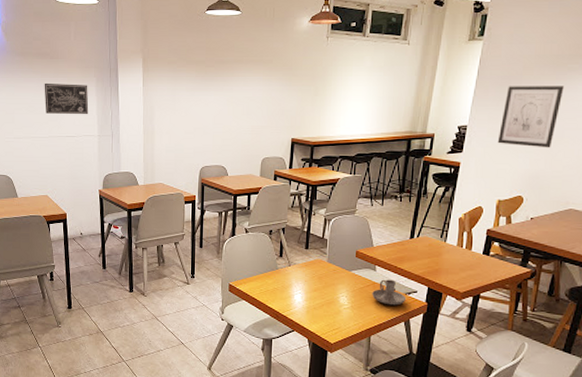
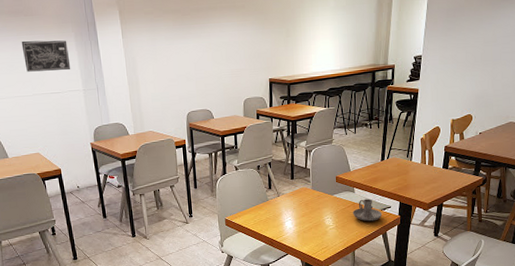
wall art: present [497,86,564,148] -> none [448,14,499,71]

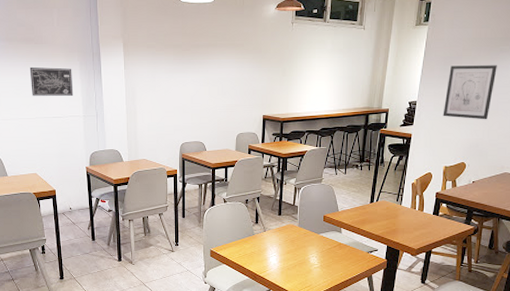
candle holder: present [353,199,383,222] -> none [339,240,369,263]
wall art: none [448,14,499,71] -> present [443,65,497,120]

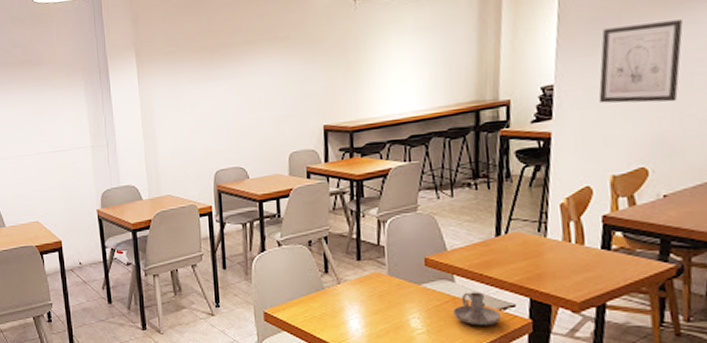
wall art: present [29,66,74,97] -> none [27,90,79,128]
candle holder: none [339,240,369,263] -> present [453,292,502,326]

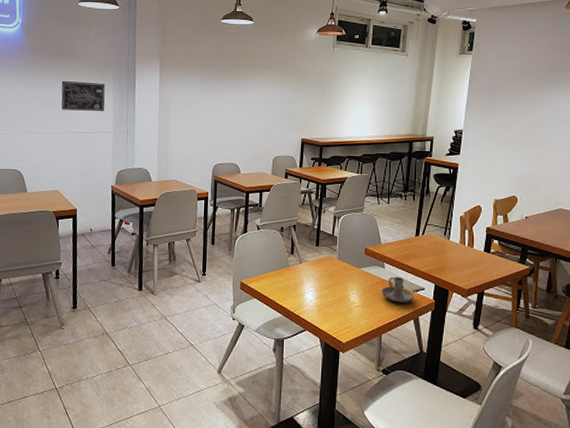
wall art: none [27,90,79,128] -> present [61,80,106,112]
wall art: present [598,19,683,104] -> none [490,95,545,152]

